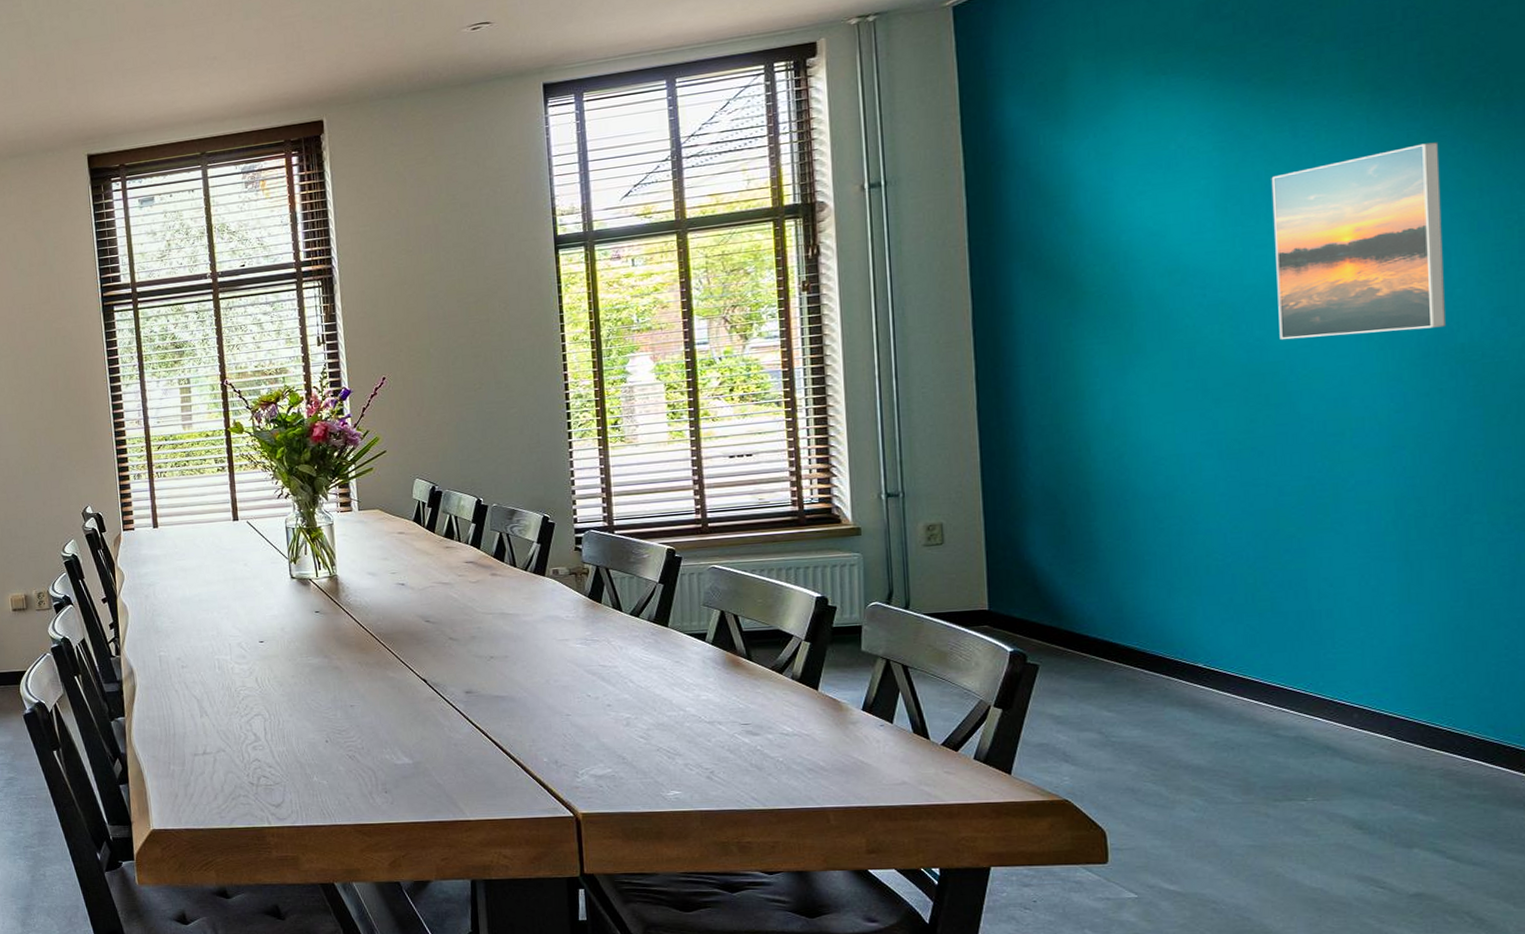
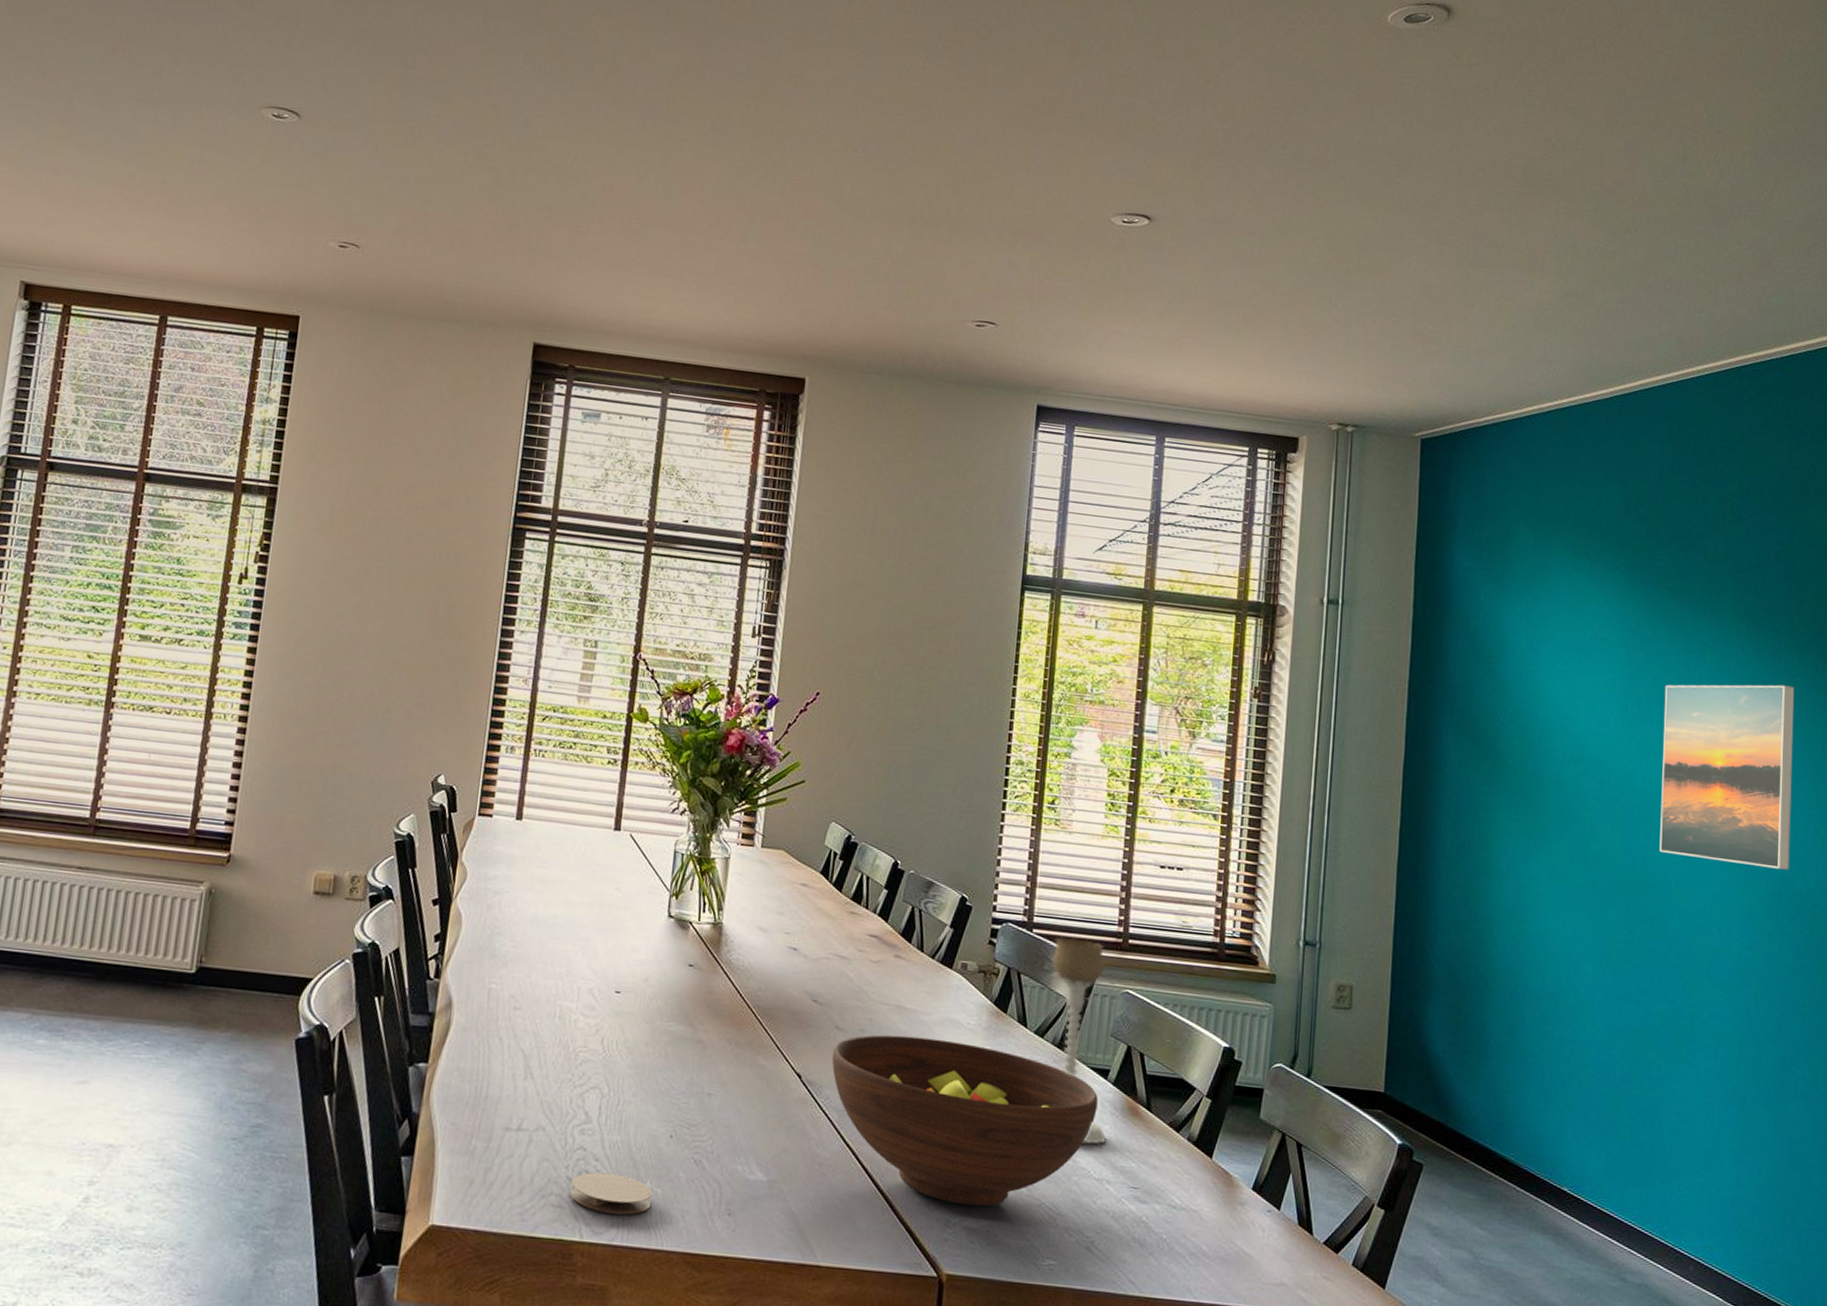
coaster: none [254,775,321,804] -> present [570,1172,653,1215]
fruit bowl: none [450,633,700,759] -> present [831,1034,1098,1207]
candle holder: none [636,530,713,696] -> present [1052,936,1107,1145]

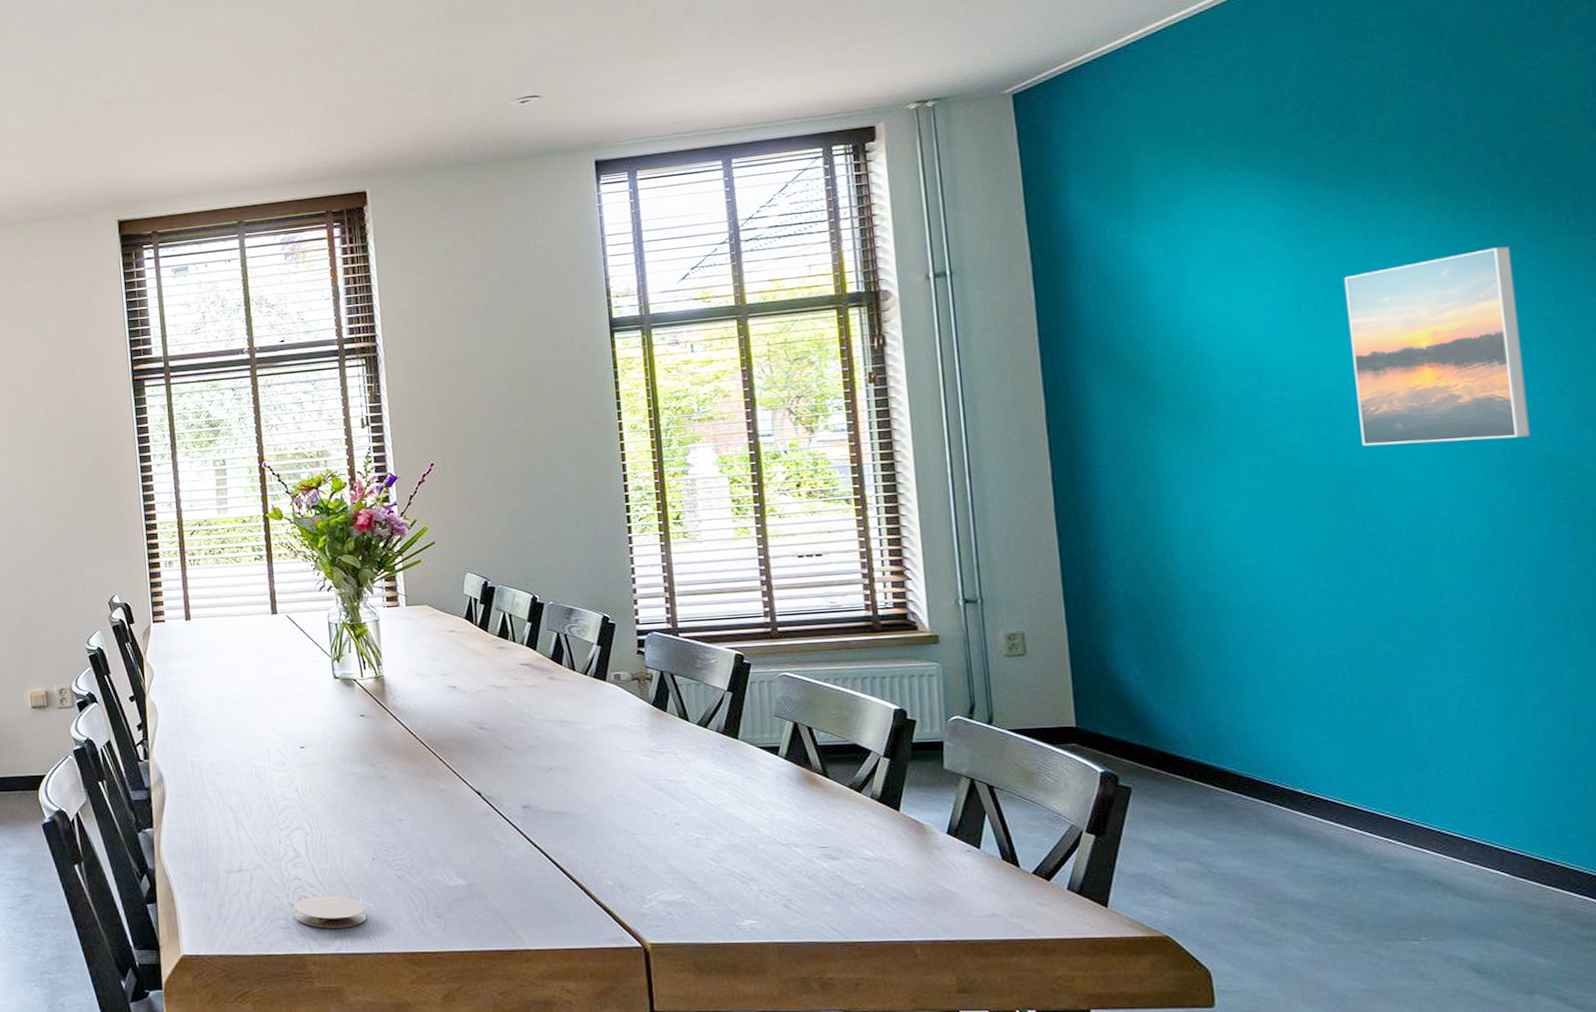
fruit bowl: present [831,1034,1098,1207] -> none [505,743,773,883]
candle holder: present [1052,936,1107,1145] -> none [702,634,788,815]

